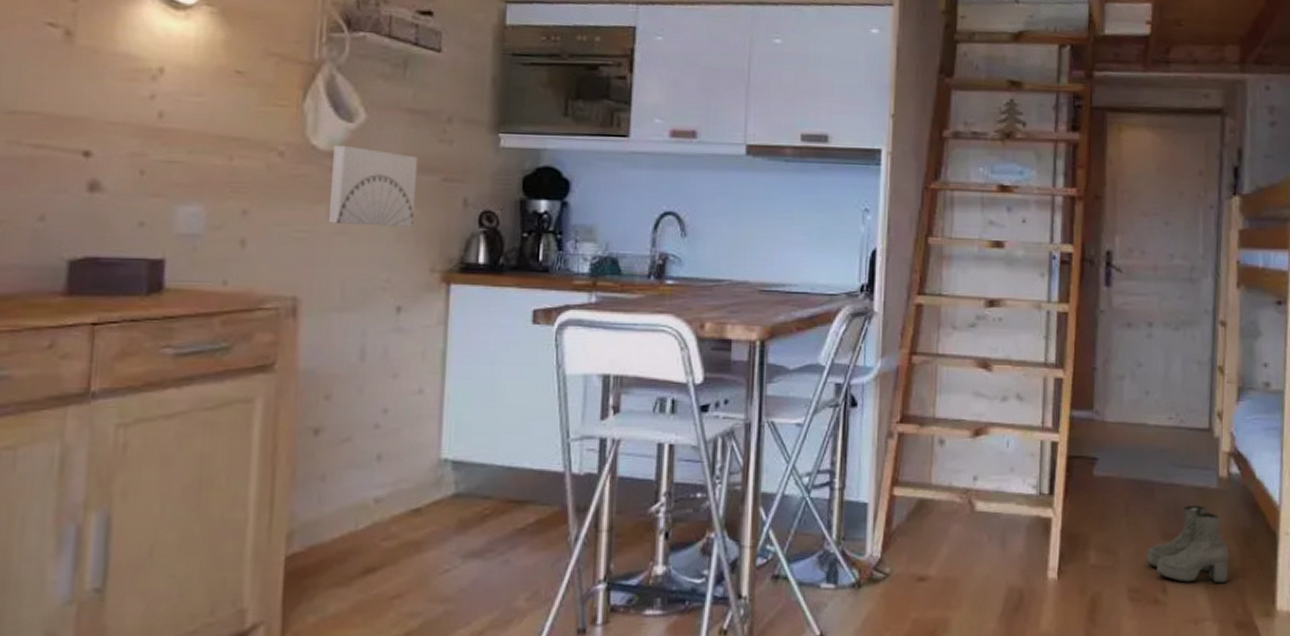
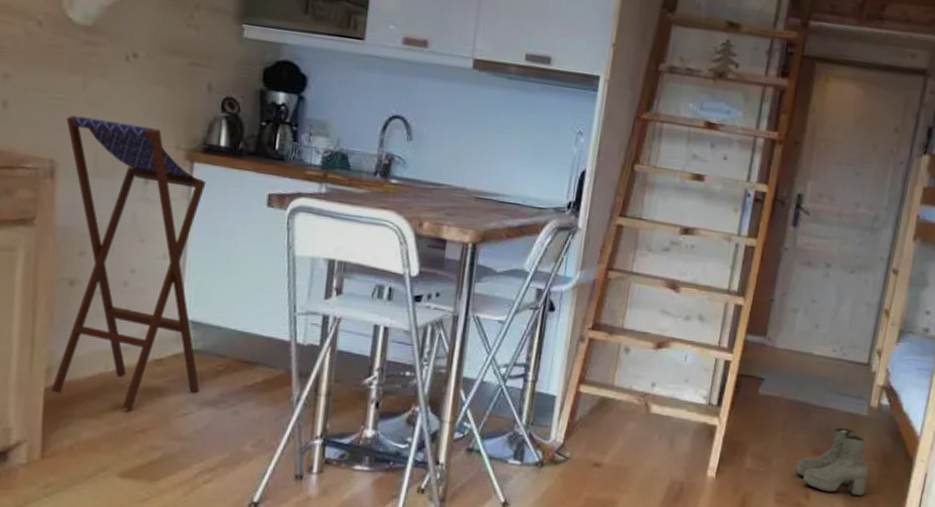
stool: none [292,247,465,573] -> present [50,115,206,410]
wall art: present [328,144,419,227] -> none [83,19,167,106]

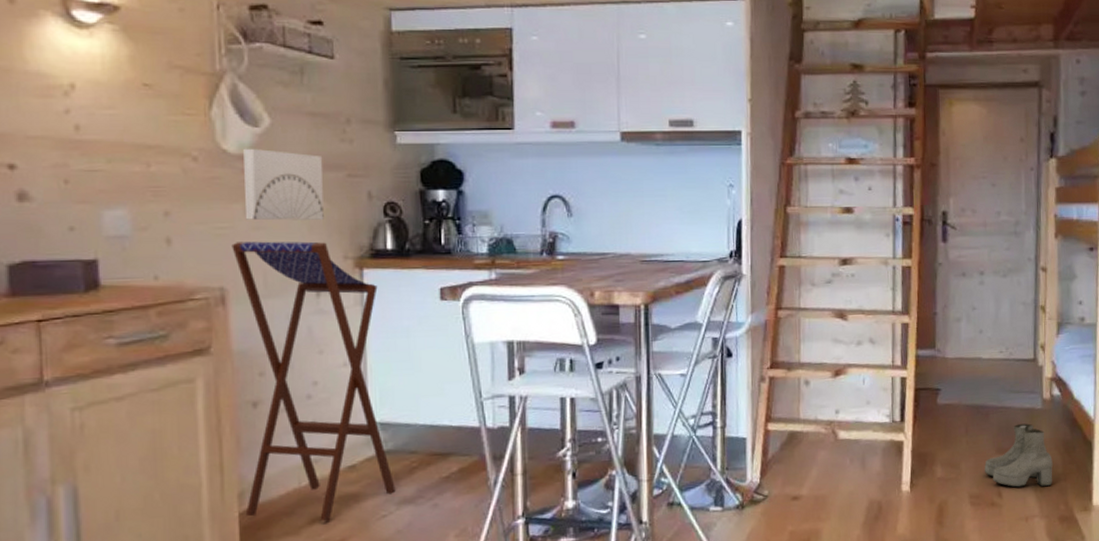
wall art: none [83,19,167,106] -> present [243,148,324,221]

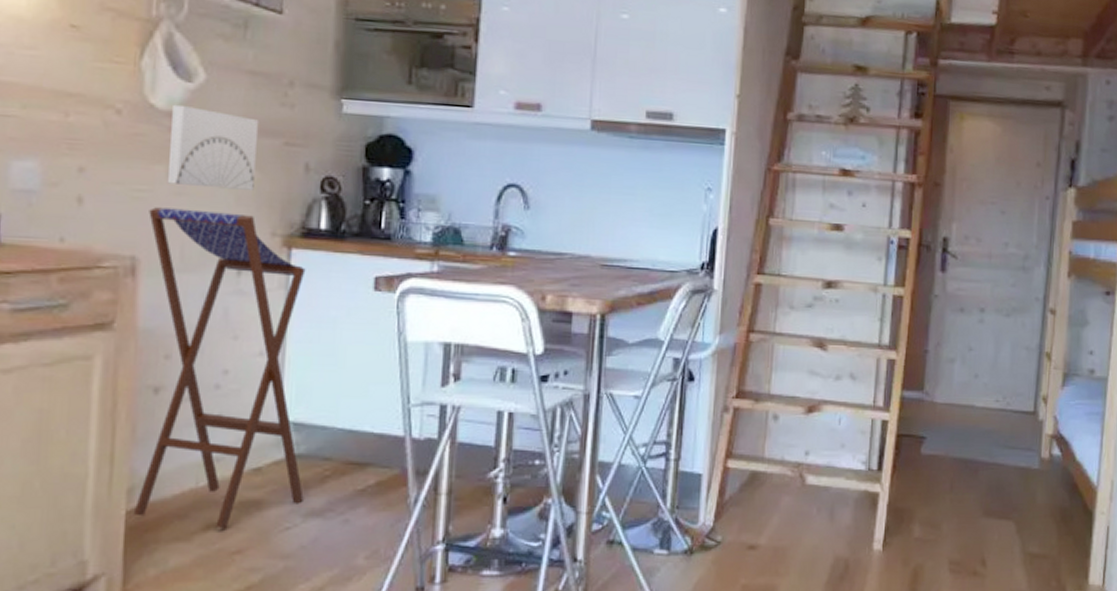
boots: present [984,423,1053,488] -> none [969,484,1047,559]

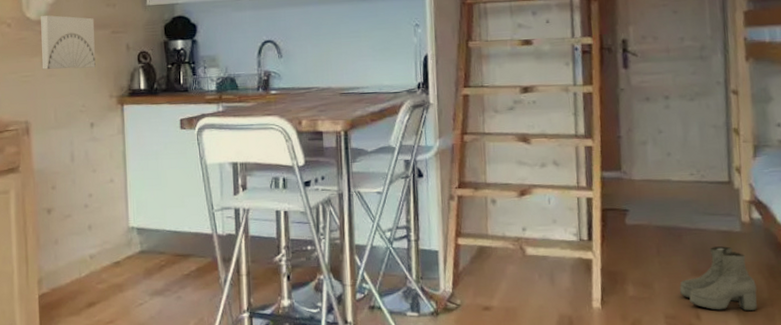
stool: present [133,207,306,529] -> none [33,84,149,306]
boots: none [969,484,1047,559] -> present [679,246,757,312]

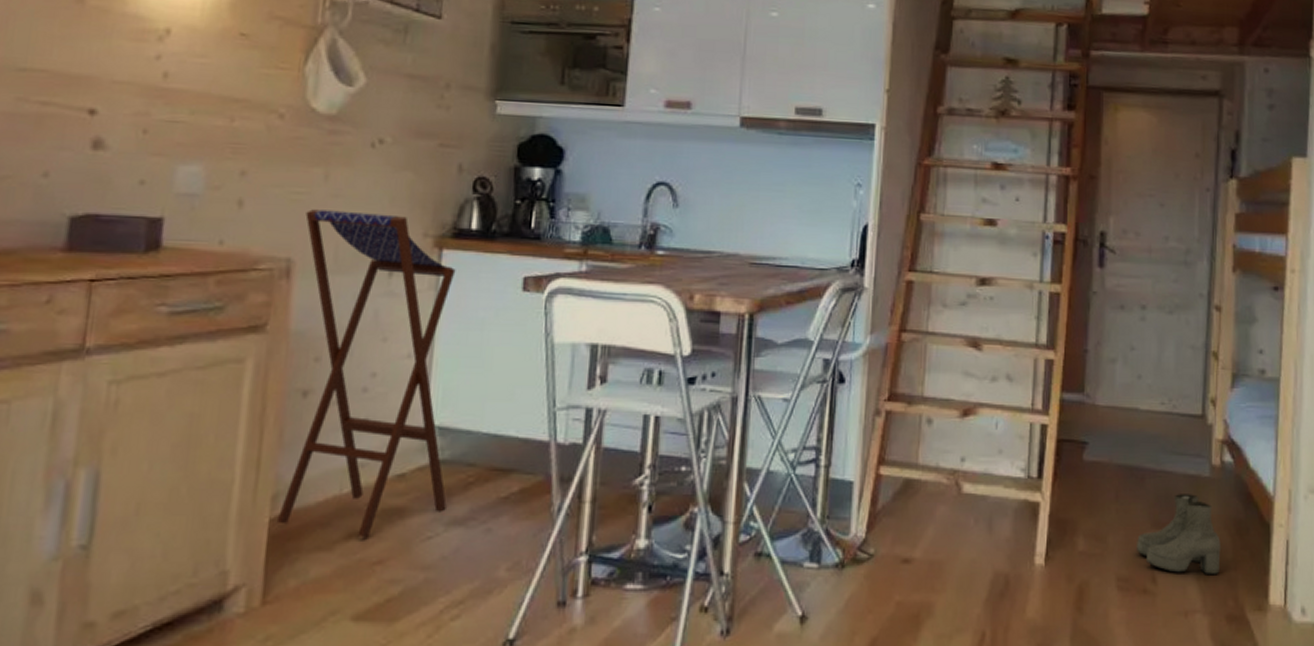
stool: none [33,84,149,306] -> present [276,209,456,538]
wall art: present [41,15,96,70] -> none [324,108,416,191]

